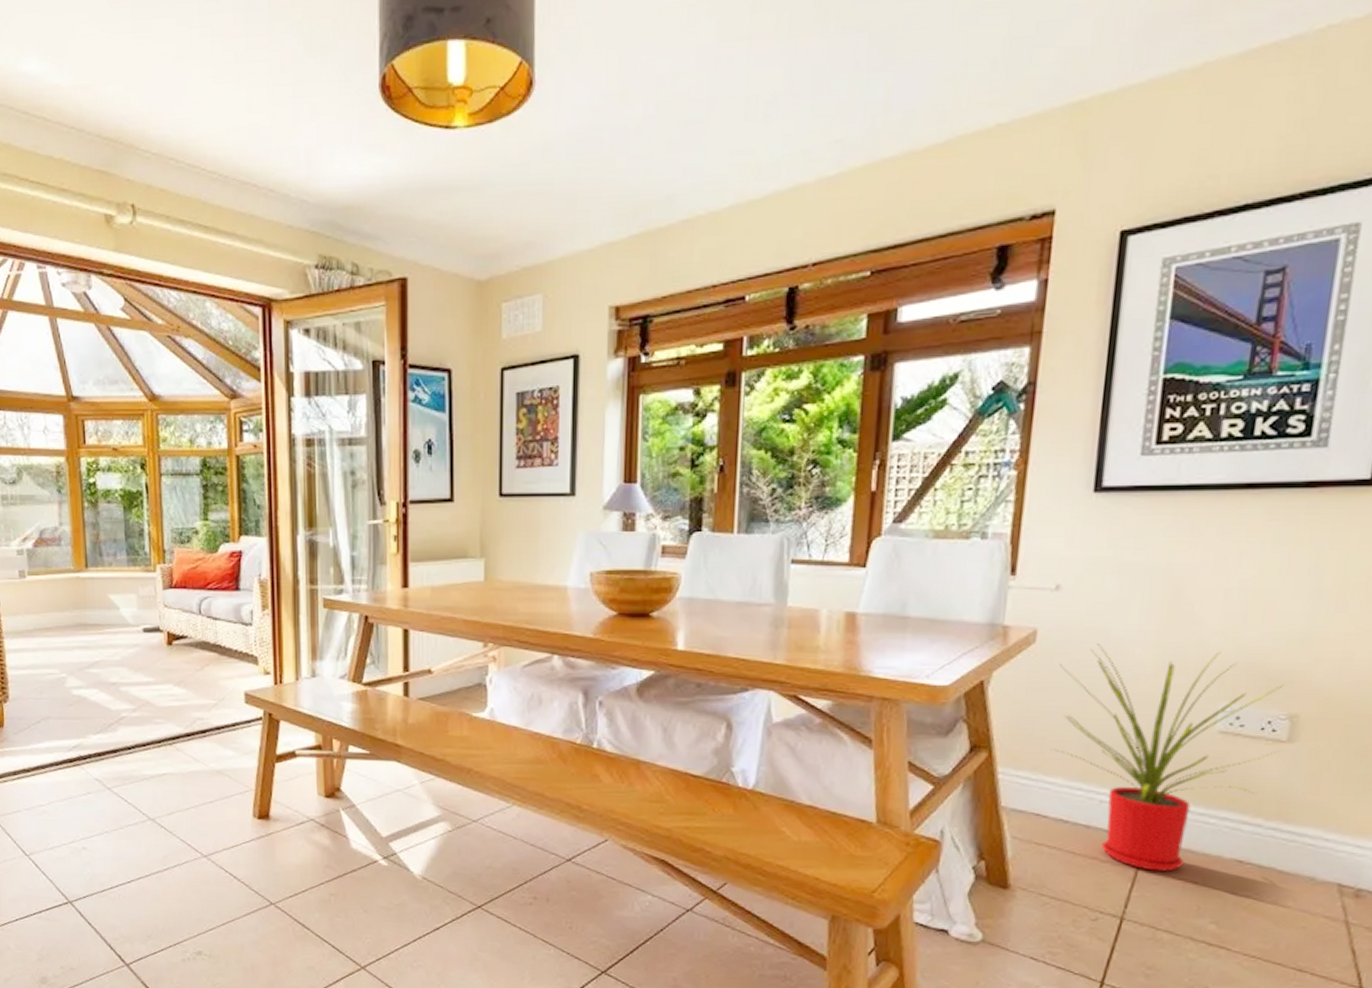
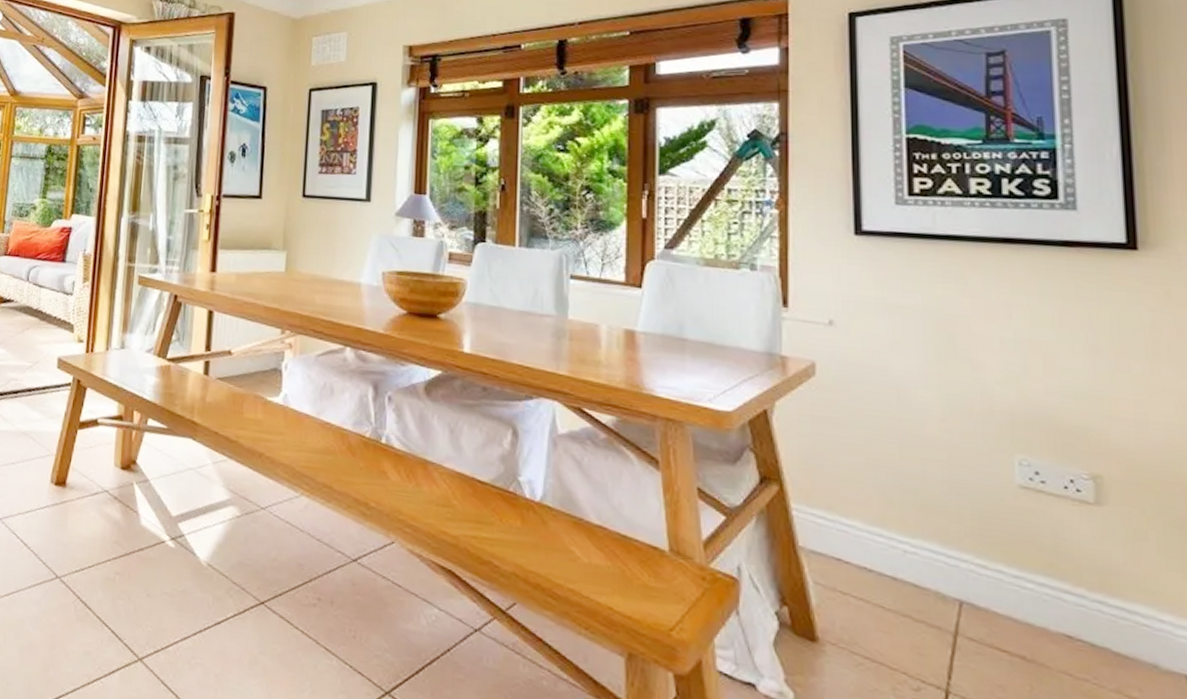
house plant: present [1051,643,1284,872] -> none [842,381,1085,641]

